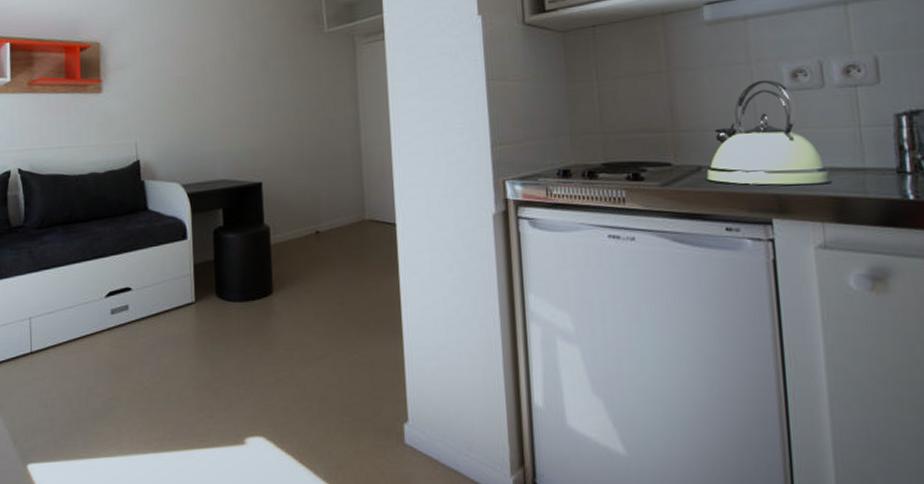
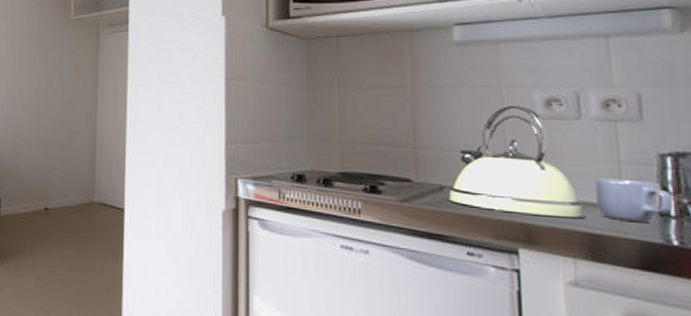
mug: none [839,141,909,182] -> present [595,178,674,223]

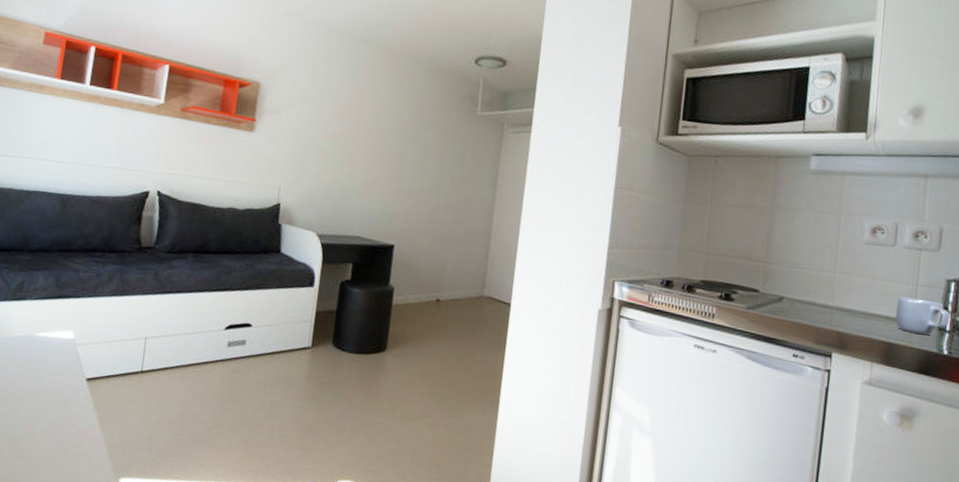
kettle: present [447,105,585,219] -> none [784,230,886,330]

